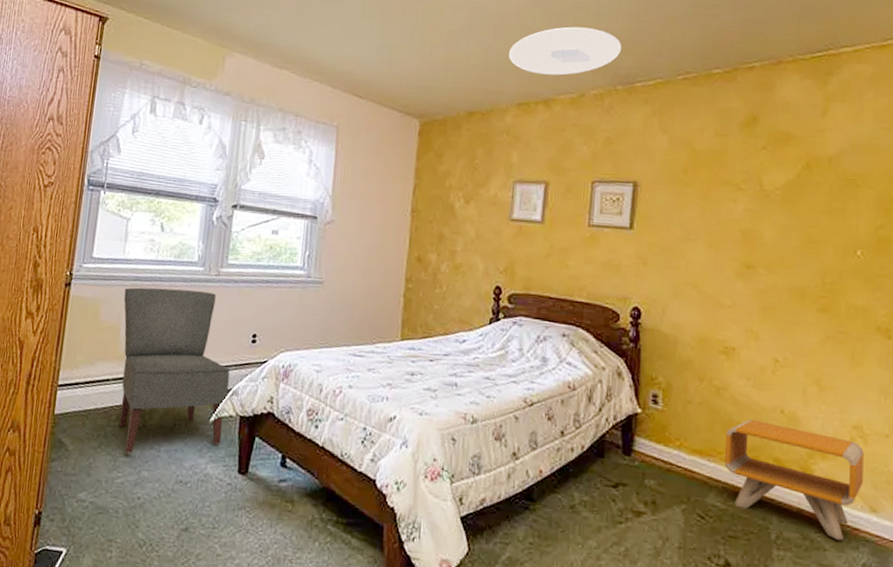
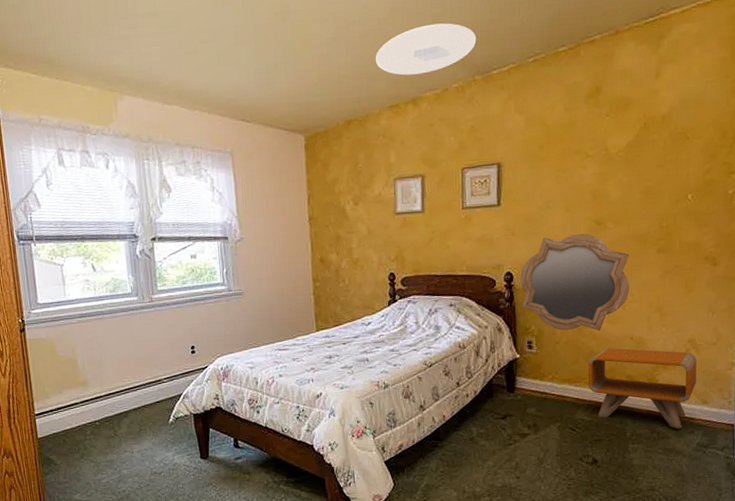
chair: present [118,287,230,454] -> none [73,317,182,459]
mirror: none [647,274,783,396] -> present [520,233,630,331]

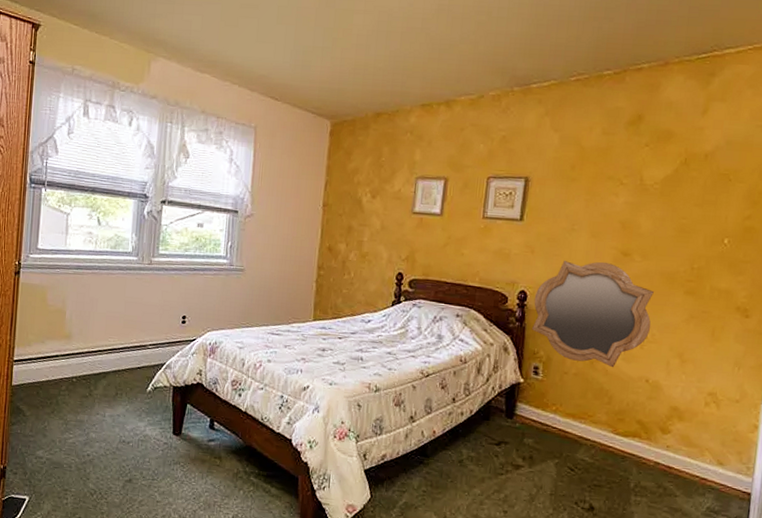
ceiling light: present [375,23,477,76] -> none [413,30,520,78]
nightstand: present [587,348,696,429] -> none [593,388,716,488]

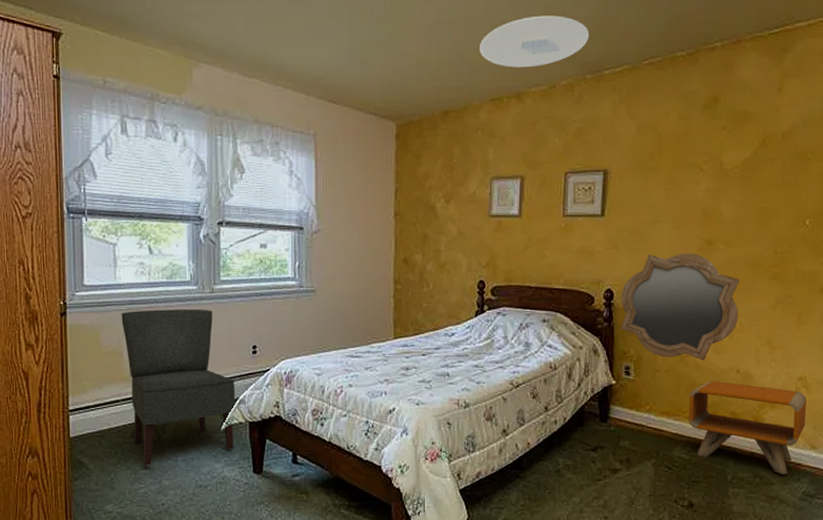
chair: none [67,275,163,419] -> present [121,309,235,467]
ceiling light: none [413,30,520,78] -> present [479,15,590,68]
nightstand: none [593,388,716,488] -> present [688,381,807,475]

